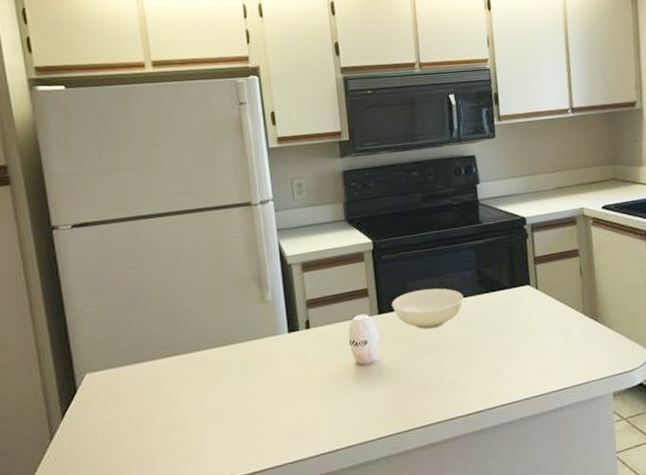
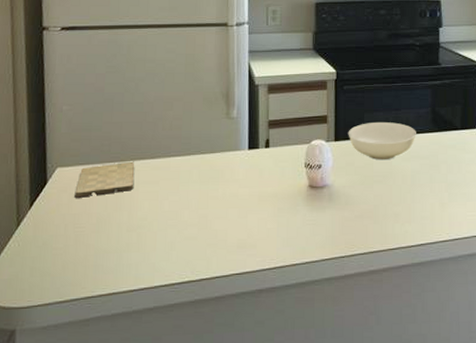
cutting board: none [108,359,171,403] -> present [74,162,135,198]

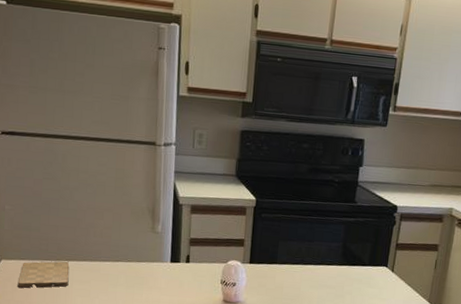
bowl: present [348,121,416,161] -> none [262,250,326,286]

